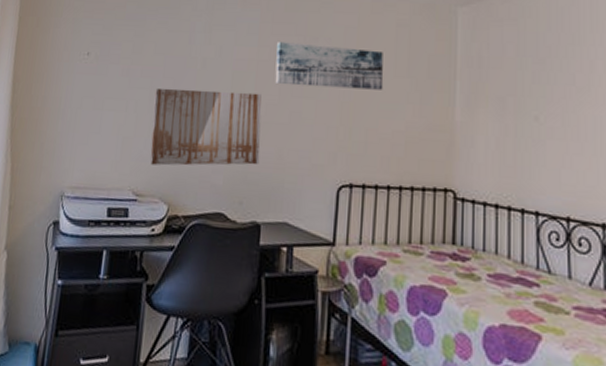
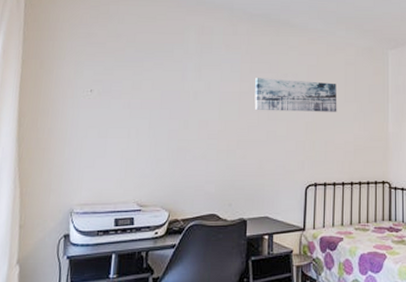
wall art: present [150,87,262,166] -> none [151,117,245,180]

